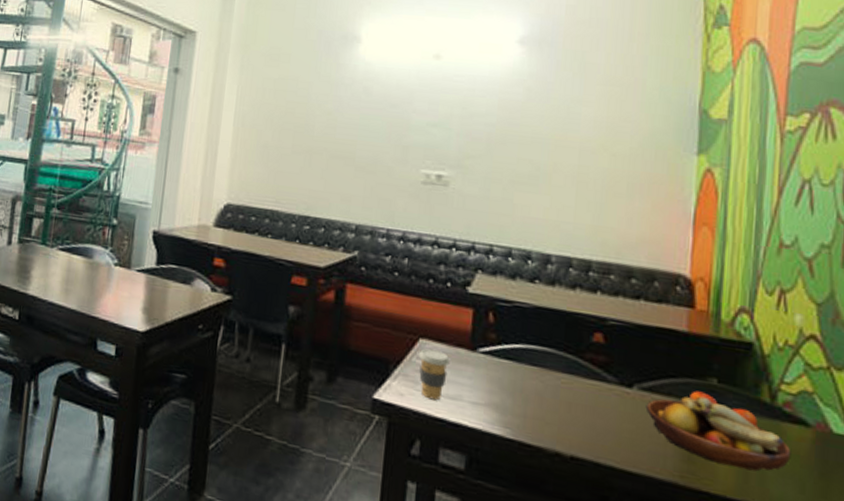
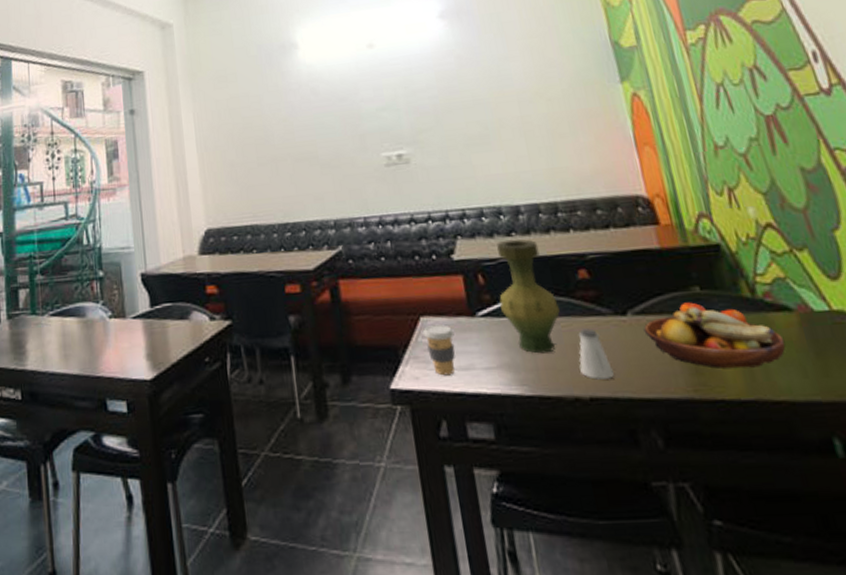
vase: none [504,285,564,404] -> present [497,239,560,354]
saltshaker: none [568,390,602,444] -> present [578,328,614,380]

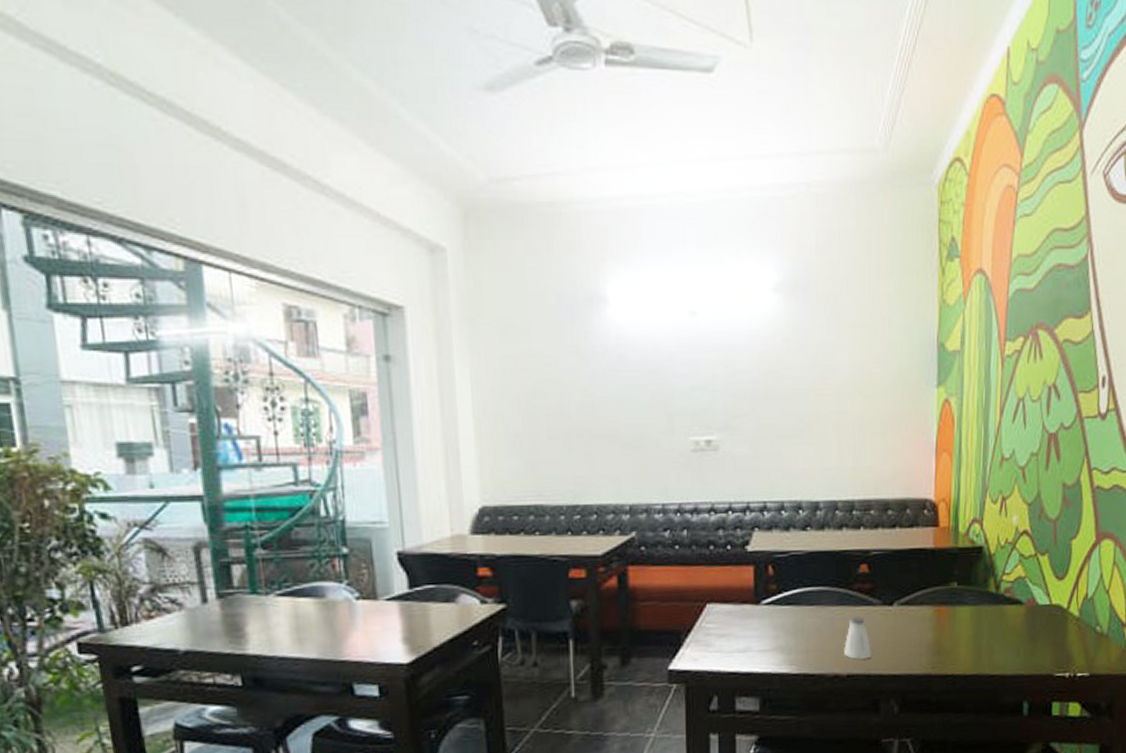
coffee cup: present [422,324,455,376] -> none [707,611,737,657]
vase: present [497,239,560,354] -> none [785,534,837,638]
fruit bowl: present [643,302,786,369] -> none [904,595,1010,650]

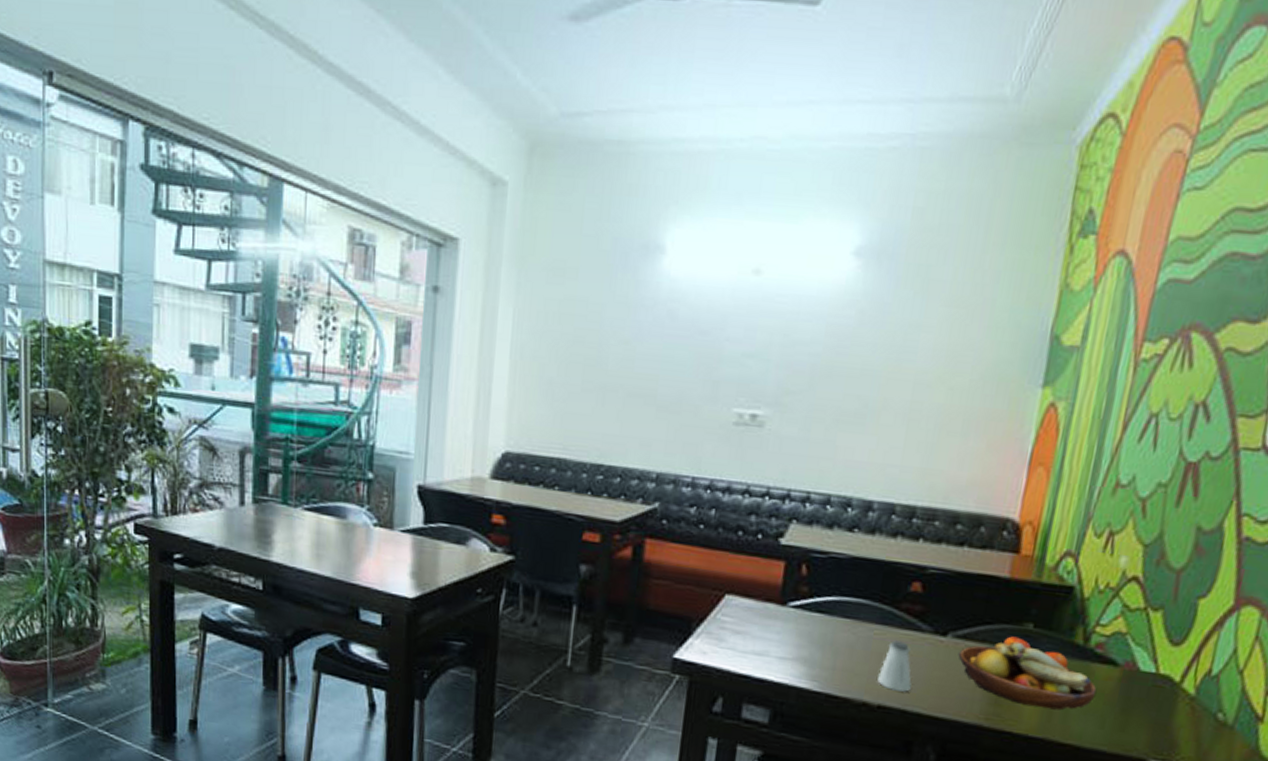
fruit bowl: none [904,595,1010,650] -> present [958,636,1097,711]

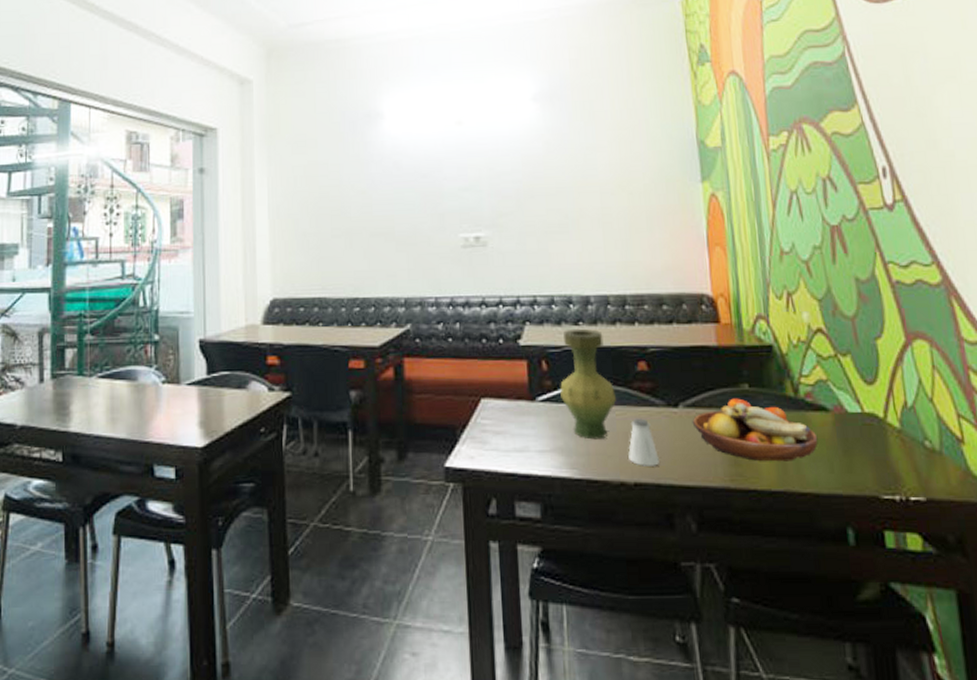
vase: none [815,535,879,656] -> present [560,329,616,440]

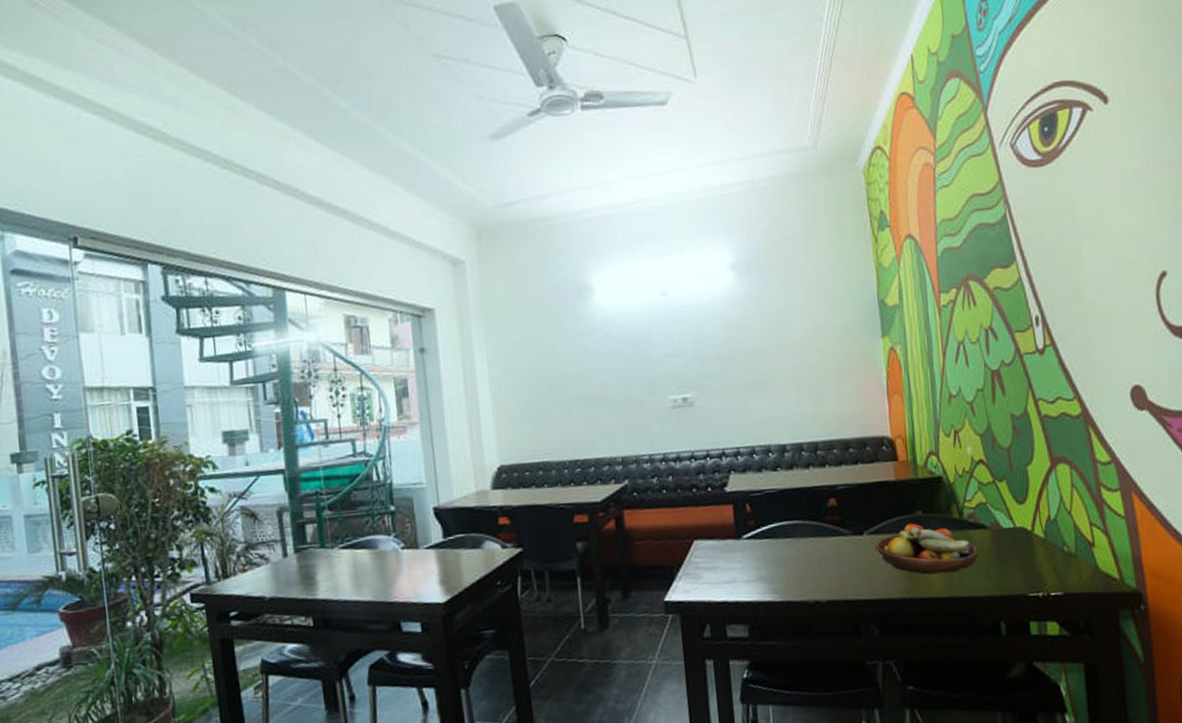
vase: present [560,329,616,440] -> none [762,473,811,568]
saltshaker: present [628,418,659,466] -> none [821,546,848,587]

